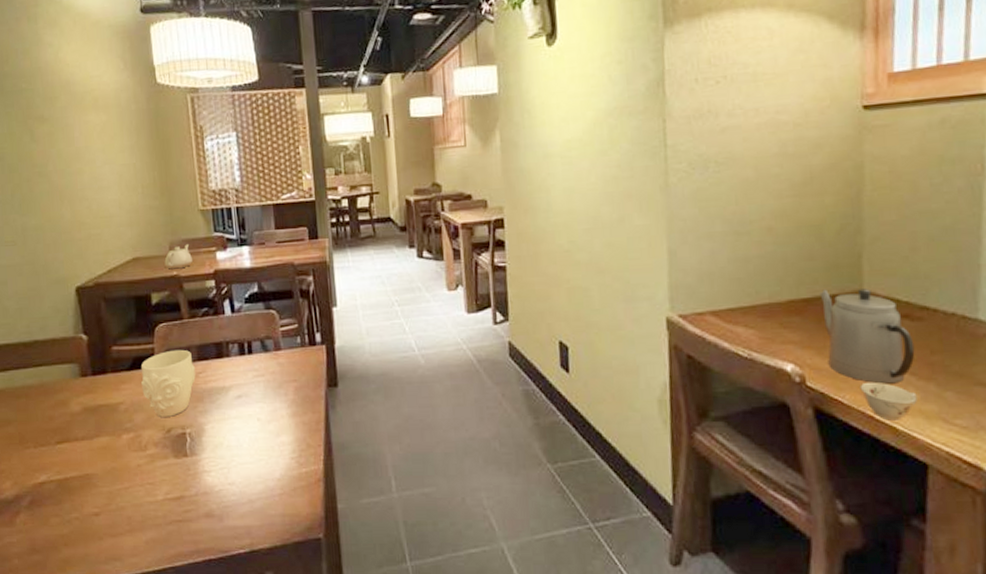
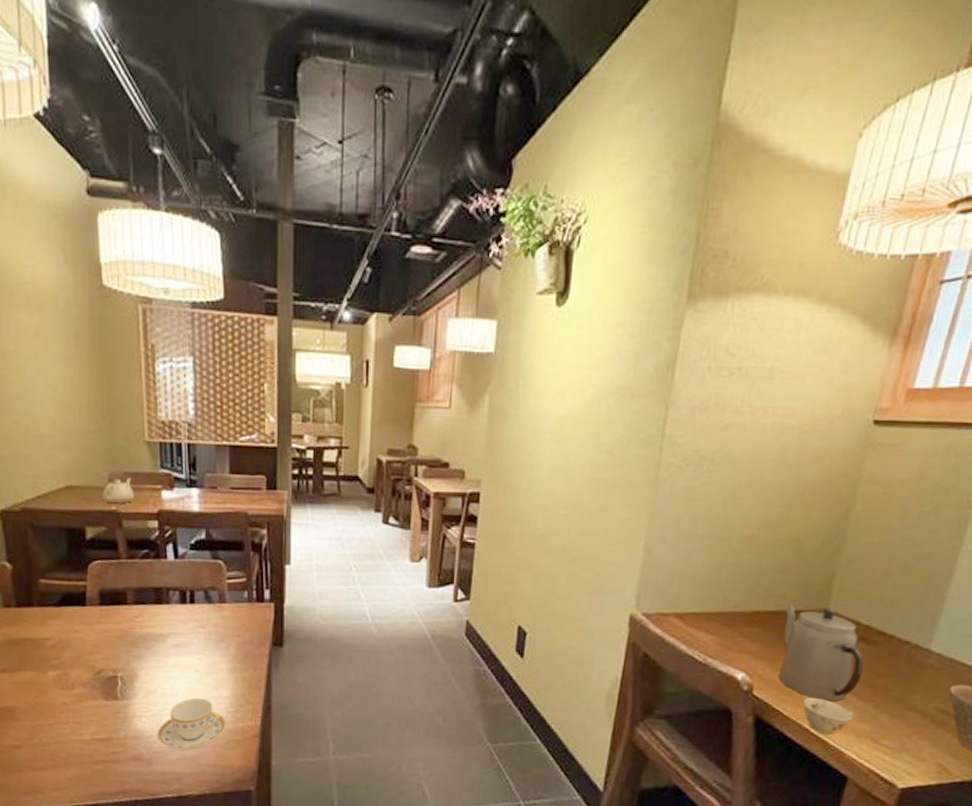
cup: present [140,349,196,417] -> none [70,590,131,658]
teacup: none [225,446,291,502] -> present [157,697,227,750]

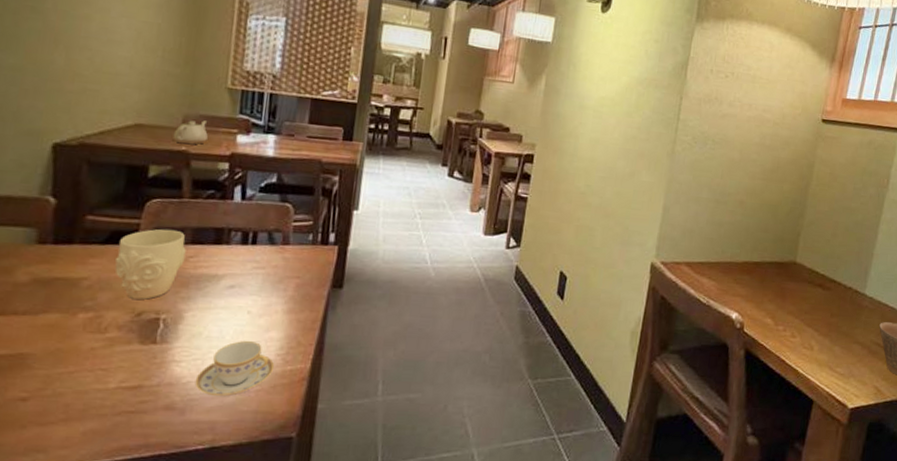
cup: none [70,590,131,658] -> present [114,228,186,300]
teapot: present [778,604,864,702] -> none [762,256,822,337]
teacup: present [802,697,854,736] -> none [780,333,816,365]

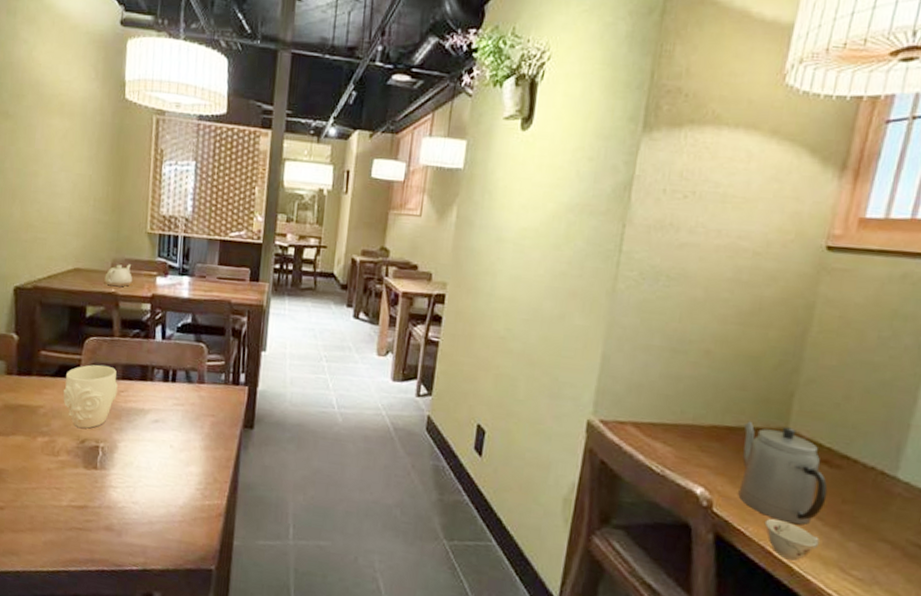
teacup: present [195,340,275,397] -> none [128,473,195,524]
teapot: none [762,256,822,337] -> present [738,421,828,525]
teacup: none [780,333,816,365] -> present [764,518,819,561]

